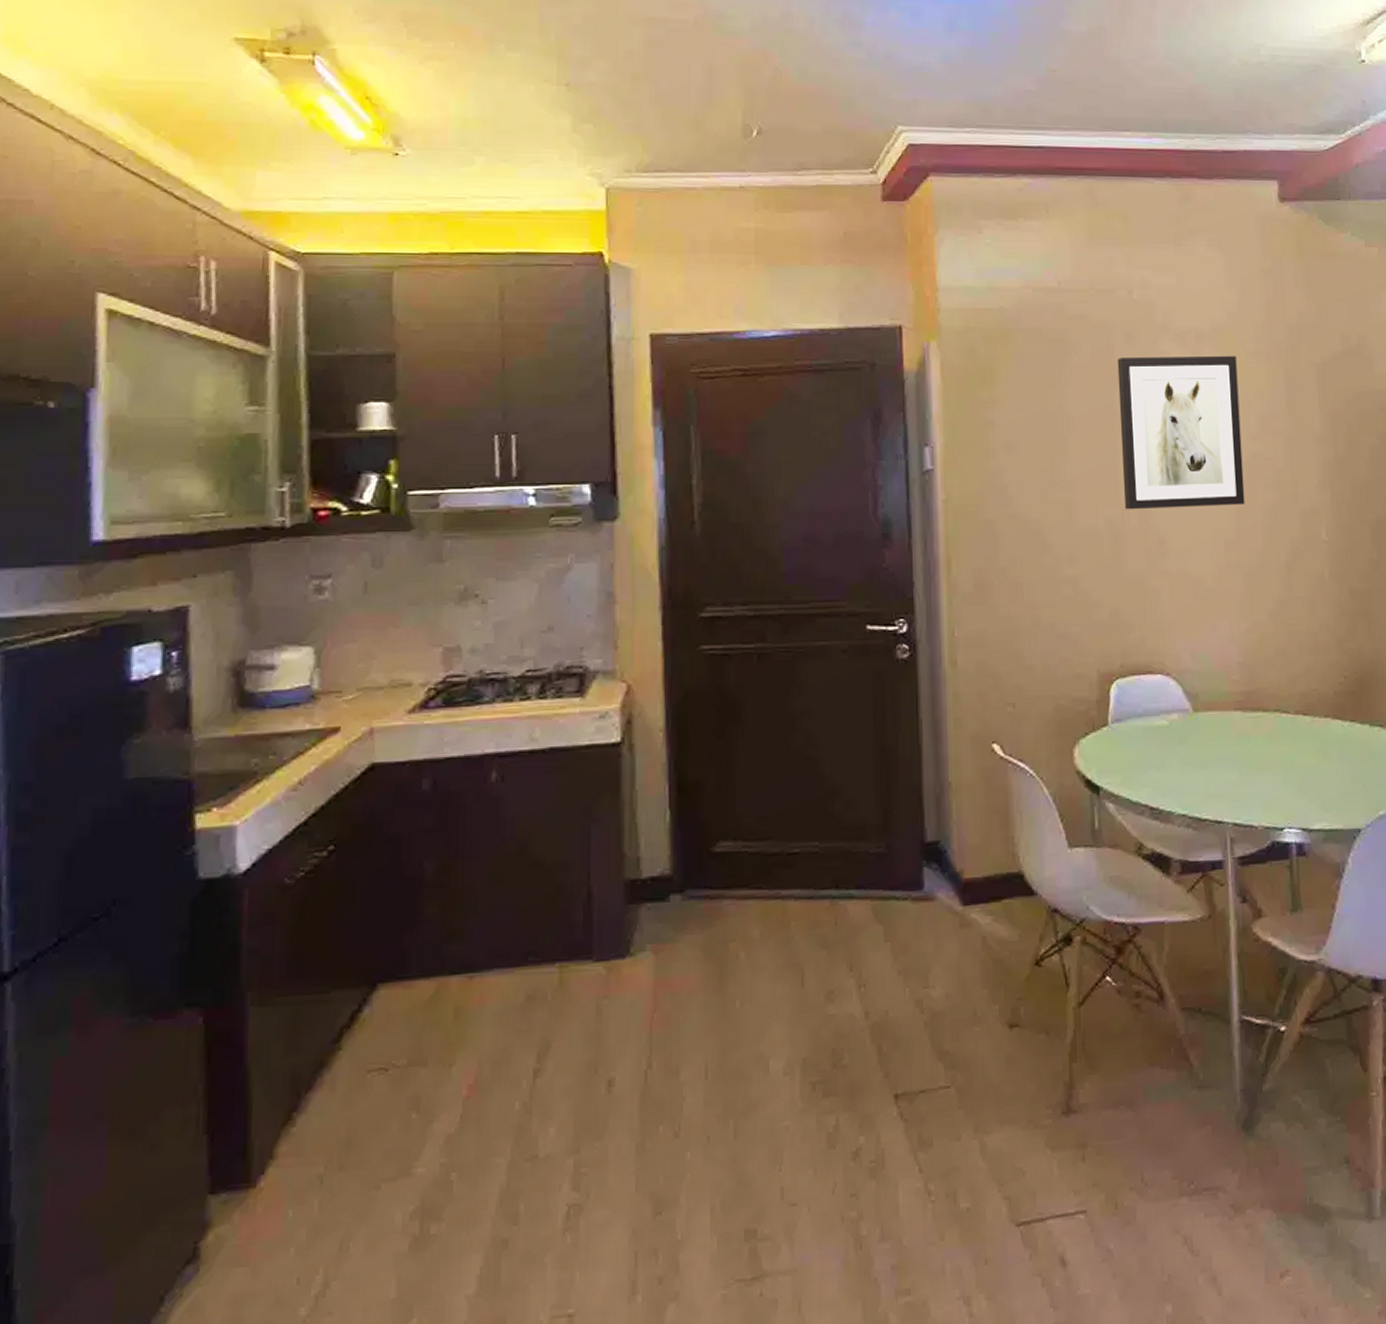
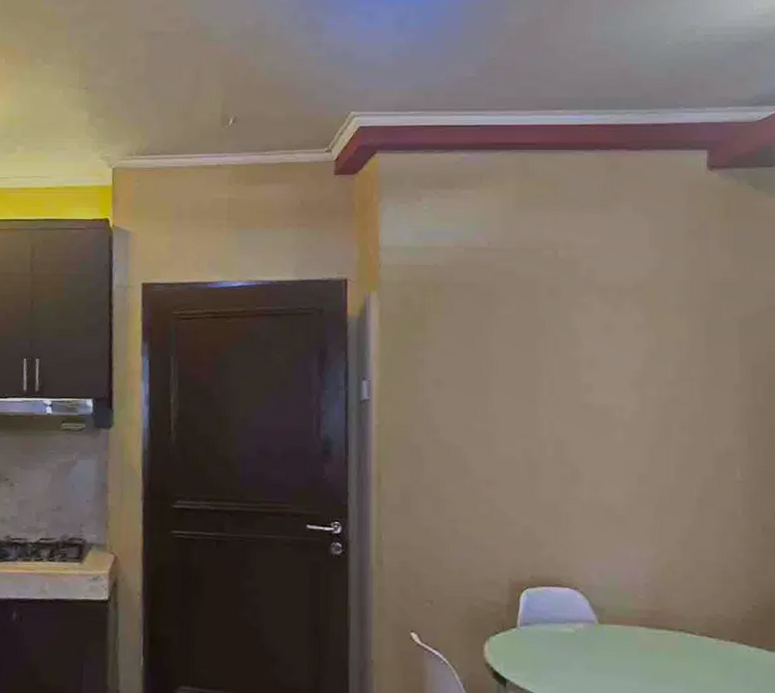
wall art: present [1117,355,1245,510] -> none [540,308,659,444]

